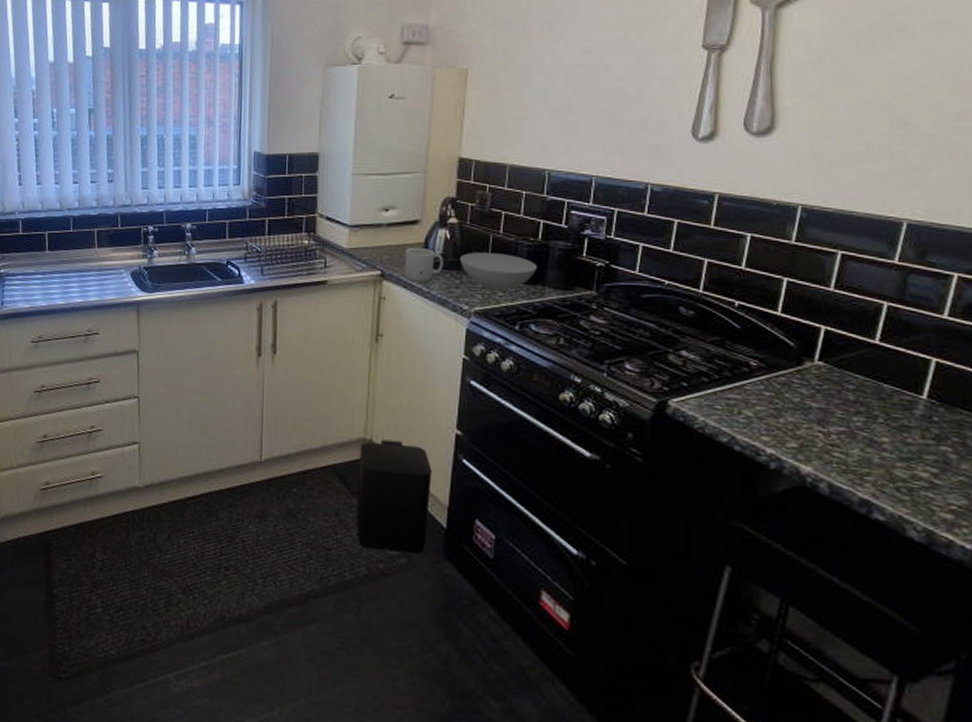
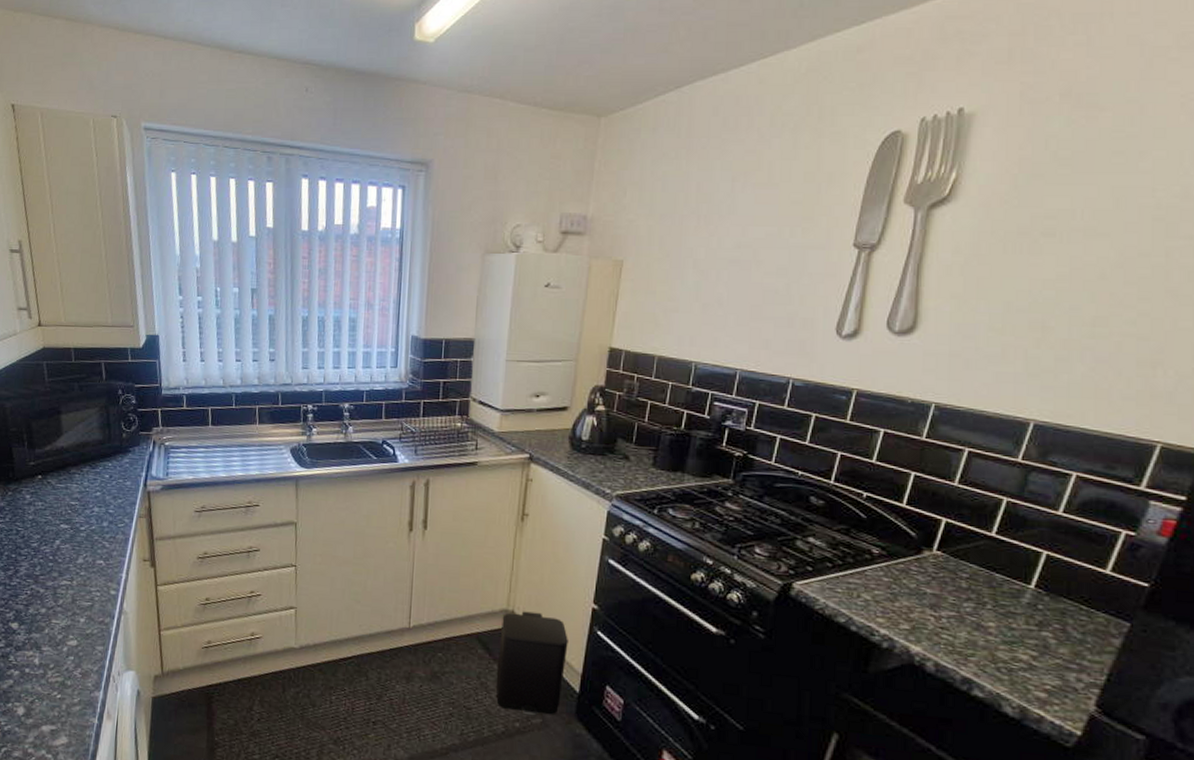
mug: present [405,247,444,282] -> none [552,432,590,466]
bowl: present [460,252,537,292] -> none [605,439,678,478]

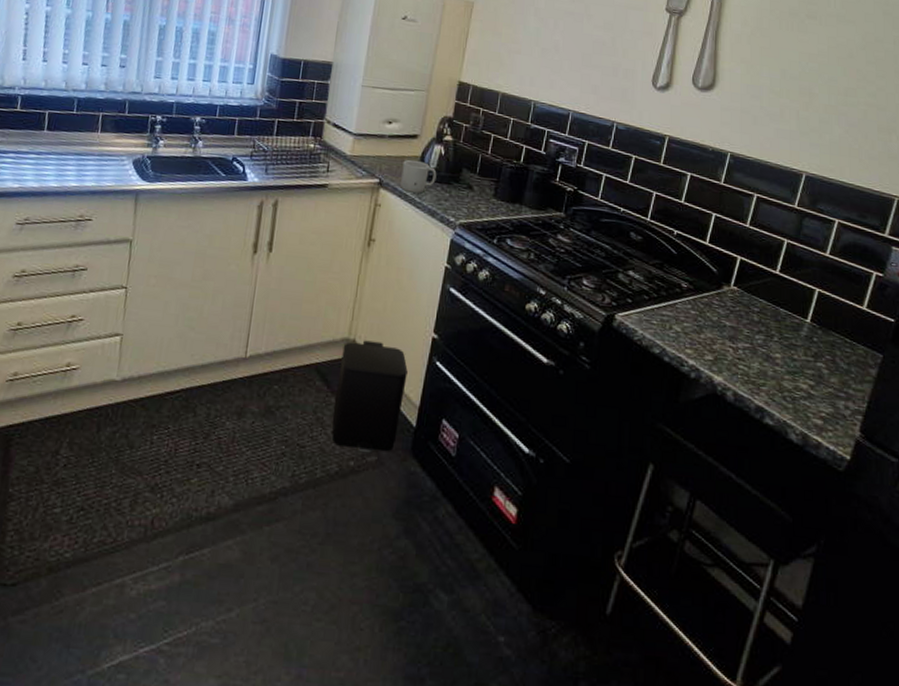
mug: none [552,432,590,466] -> present [400,159,437,193]

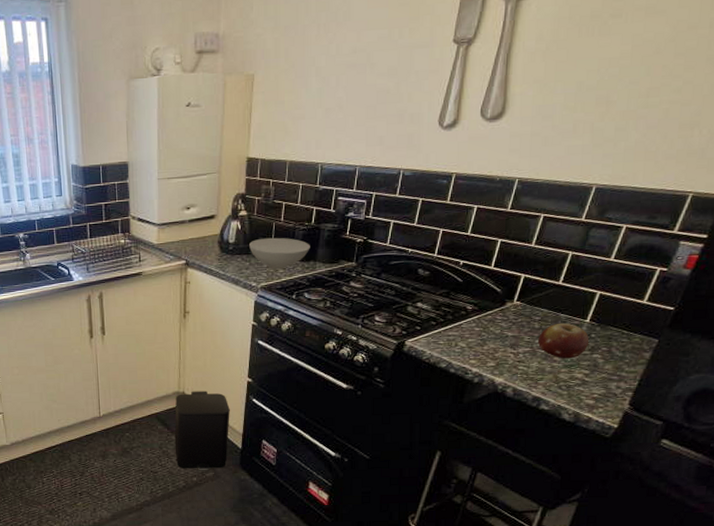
mug: present [400,159,437,193] -> none [204,238,236,267]
bowl: none [451,169,517,208] -> present [249,237,310,270]
fruit: none [757,318,812,364] -> present [537,322,590,359]

